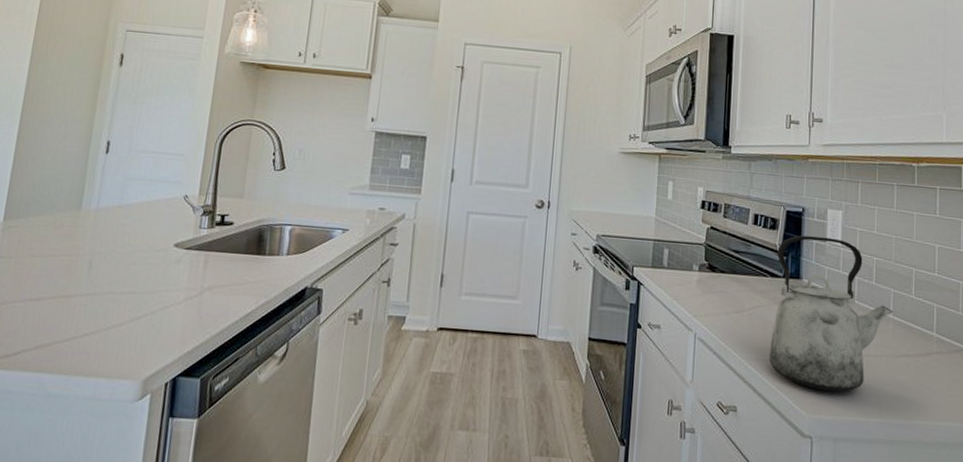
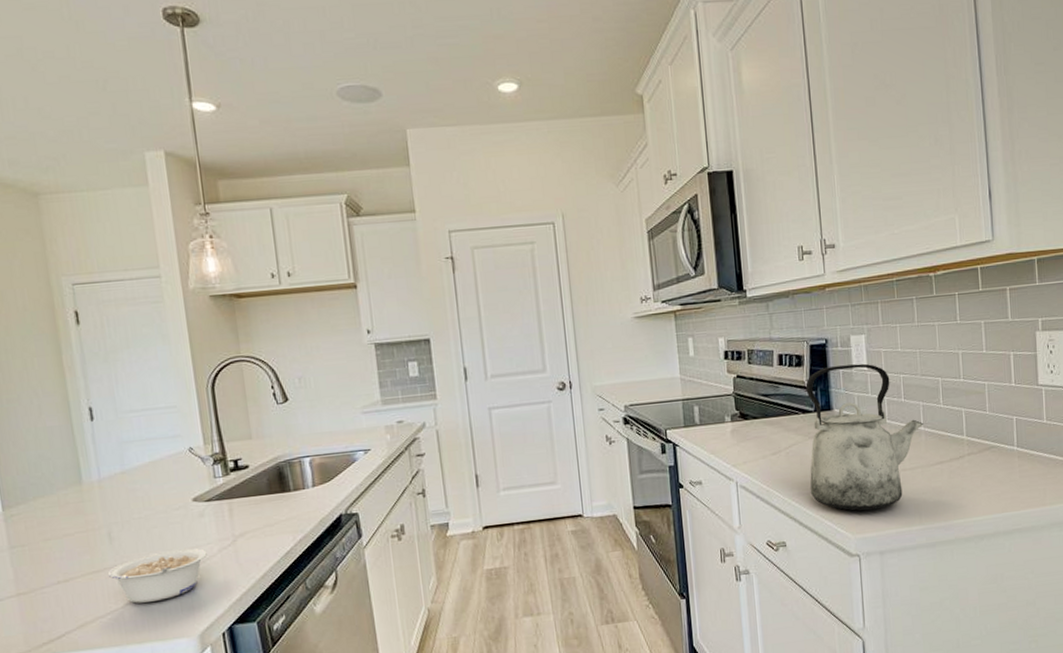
legume: none [77,289,173,338] -> present [107,548,207,603]

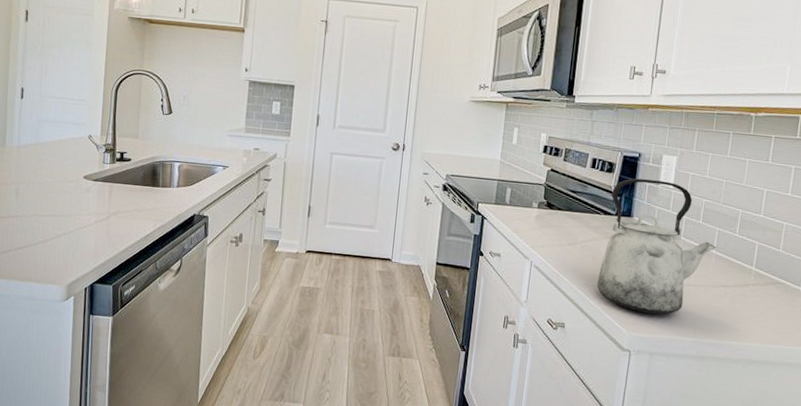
legume: present [107,548,207,603] -> none [9,213,86,251]

